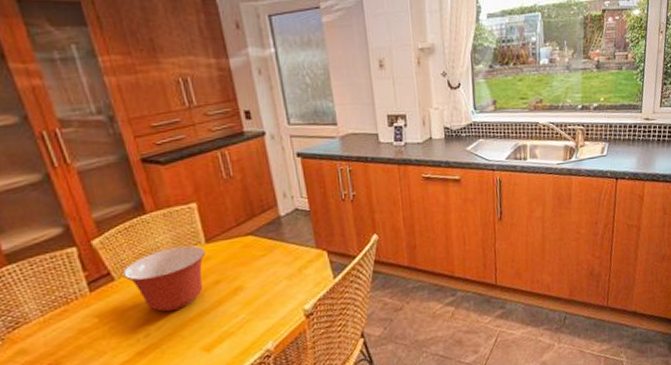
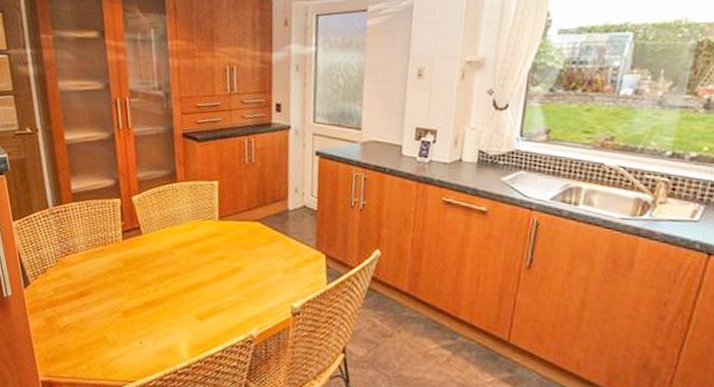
mixing bowl: present [123,245,206,312] -> none [149,217,217,275]

